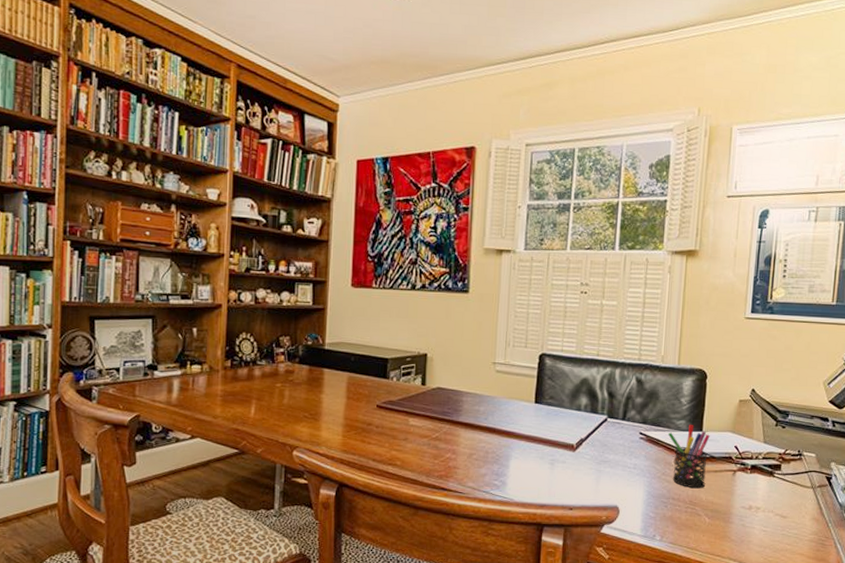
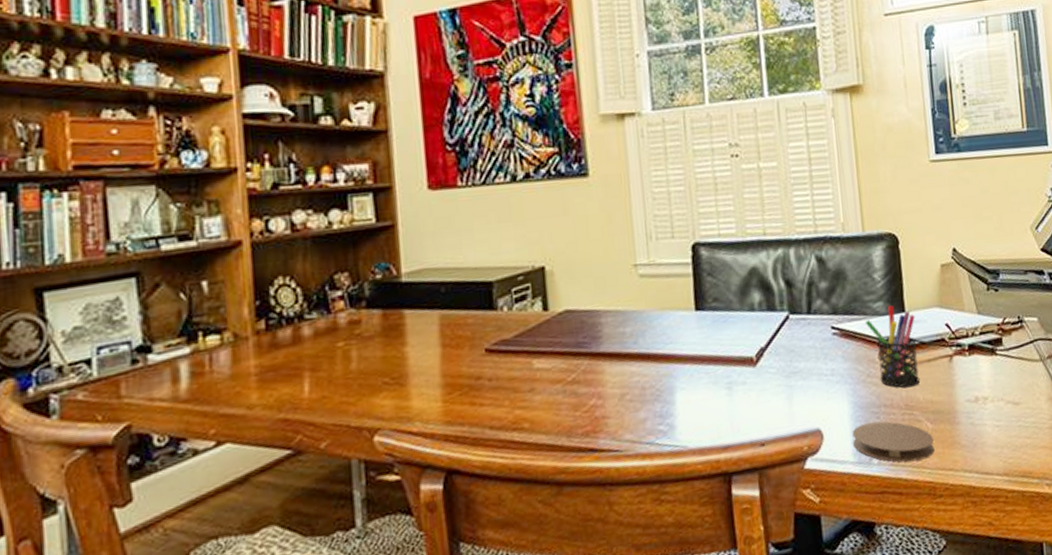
coaster: none [642,509,708,544] -> present [852,421,935,462]

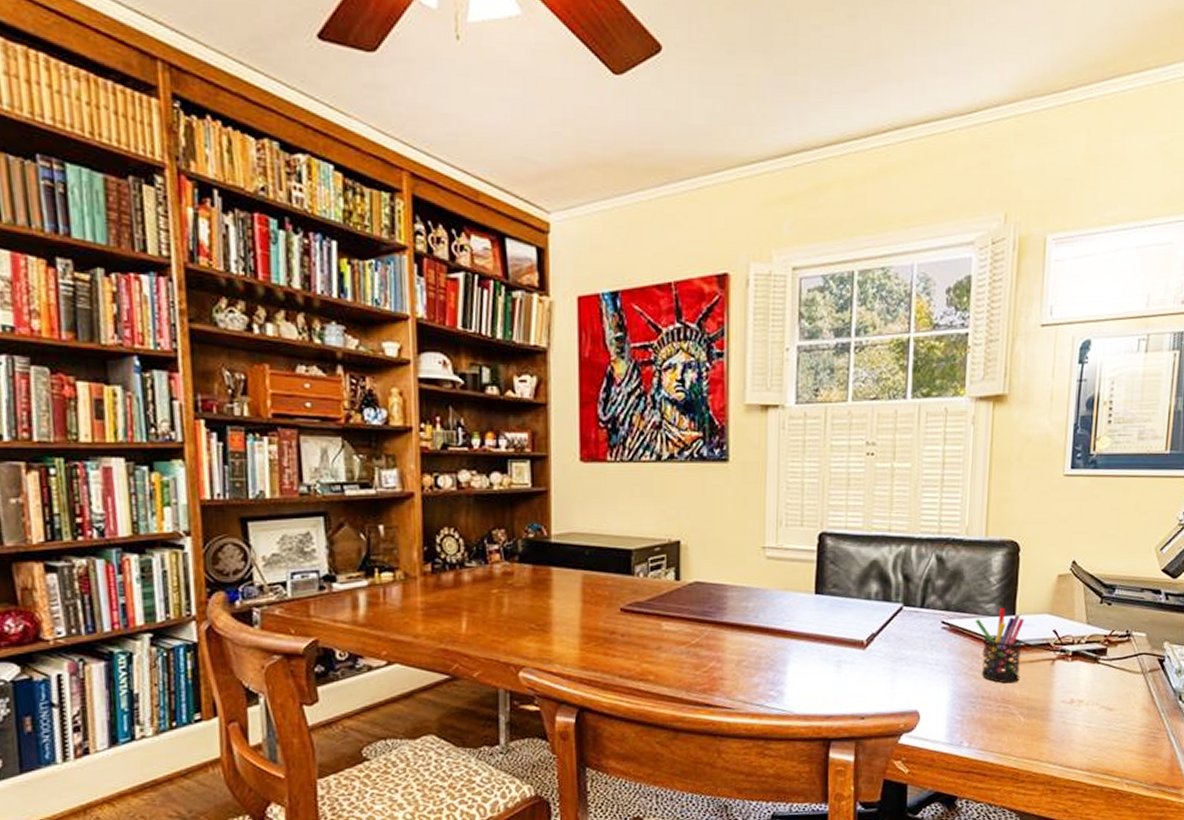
coaster: present [852,421,935,462] -> none [947,710,1024,749]

